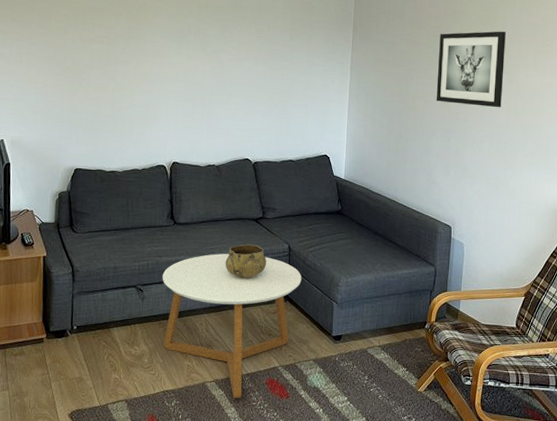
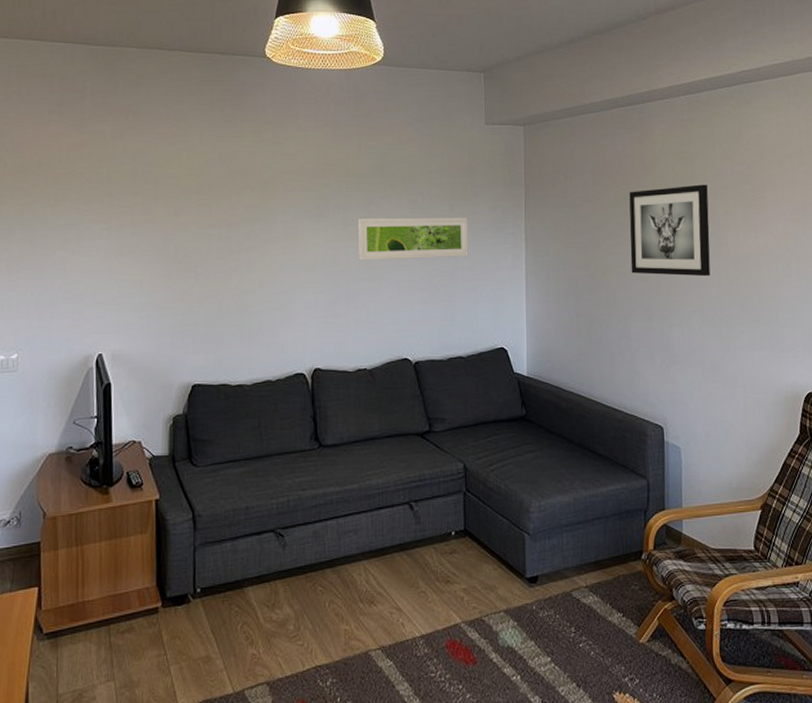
coffee table: present [162,254,302,399] -> none [307,481,483,671]
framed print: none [213,42,305,80] -> present [357,217,469,260]
decorative bowl: present [225,244,266,279] -> none [385,466,437,511]

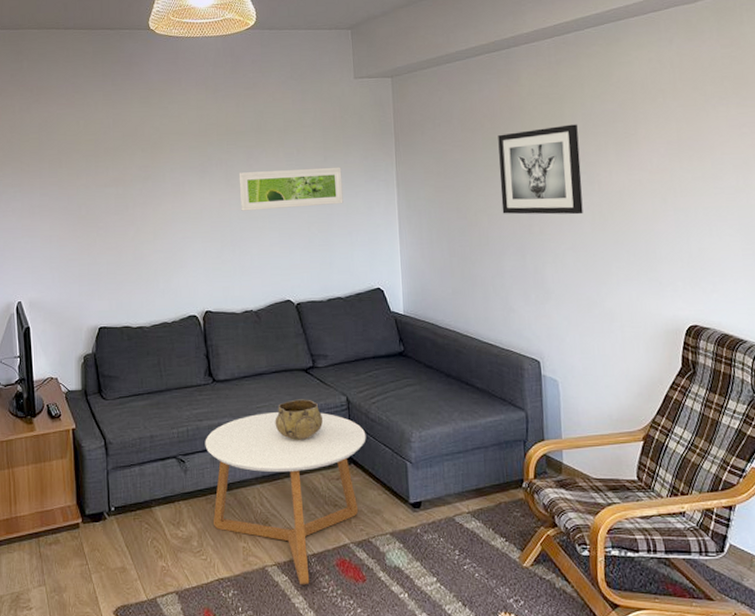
coffee table: none [307,481,483,671] -> present [205,412,366,585]
decorative bowl: none [385,466,437,511] -> present [275,399,323,440]

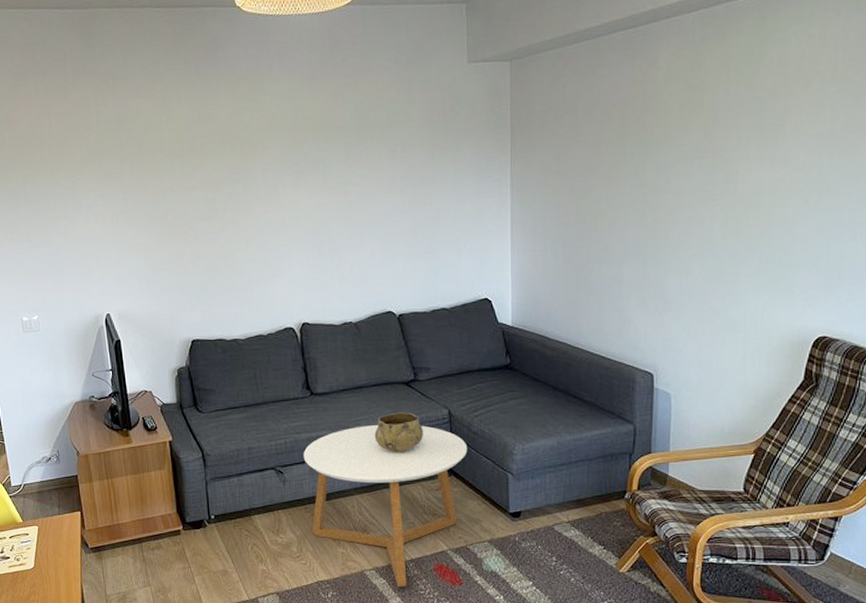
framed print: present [238,166,343,211] -> none [337,165,451,216]
wall art: present [498,124,583,215] -> none [625,114,718,218]

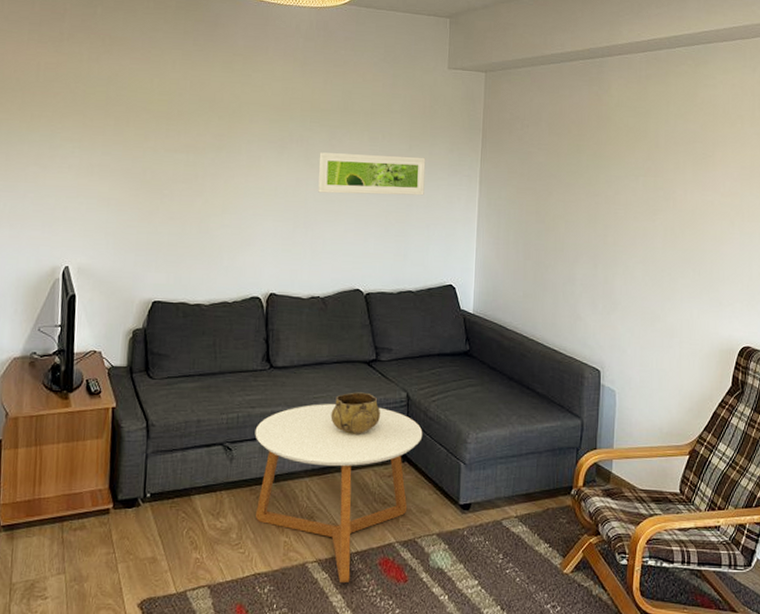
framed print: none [337,165,451,216] -> present [318,152,426,196]

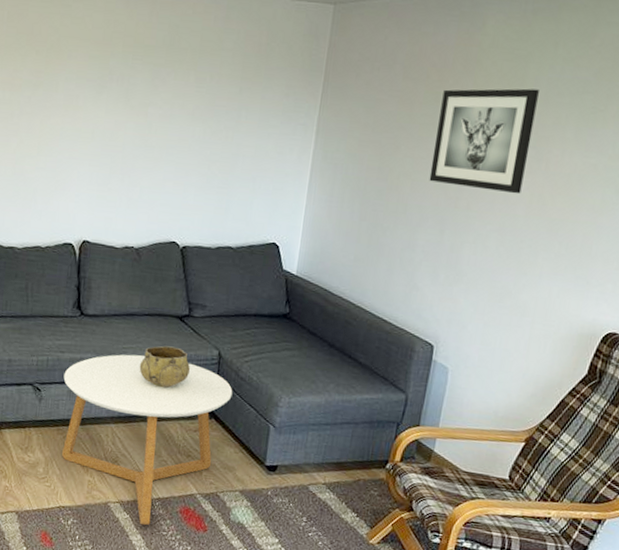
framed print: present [318,152,426,196] -> none [137,93,257,145]
wall art: none [580,139,660,230] -> present [429,88,539,194]

